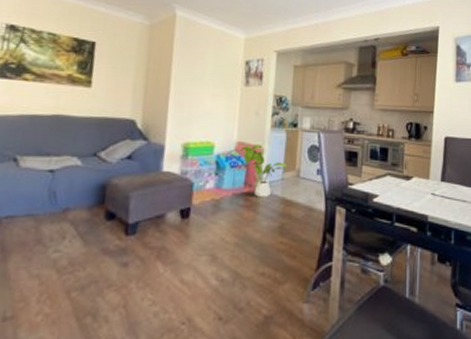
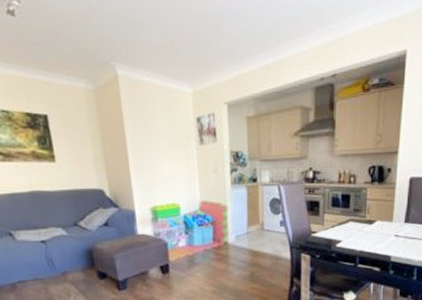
house plant: present [240,144,288,198] -> none [204,201,252,251]

